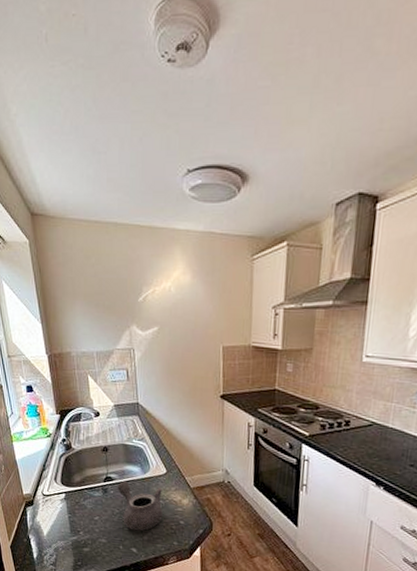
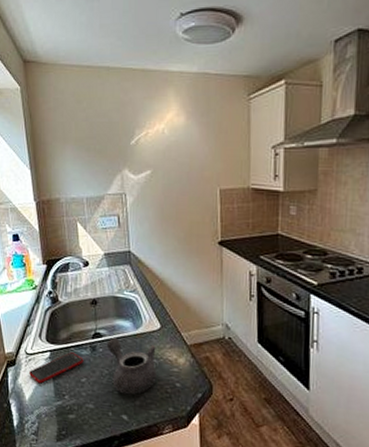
cell phone: none [46,494,96,522] -> present [29,352,84,384]

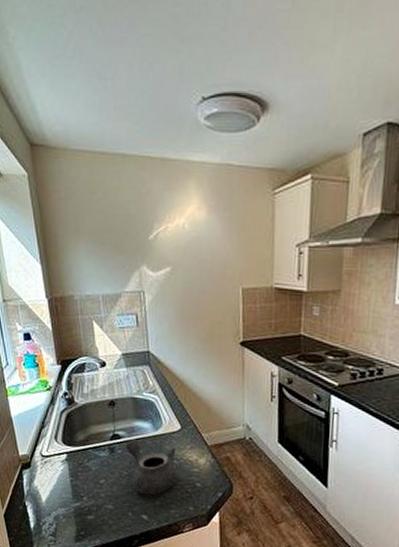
cell phone: present [29,352,84,384] -> none [45,454,102,486]

